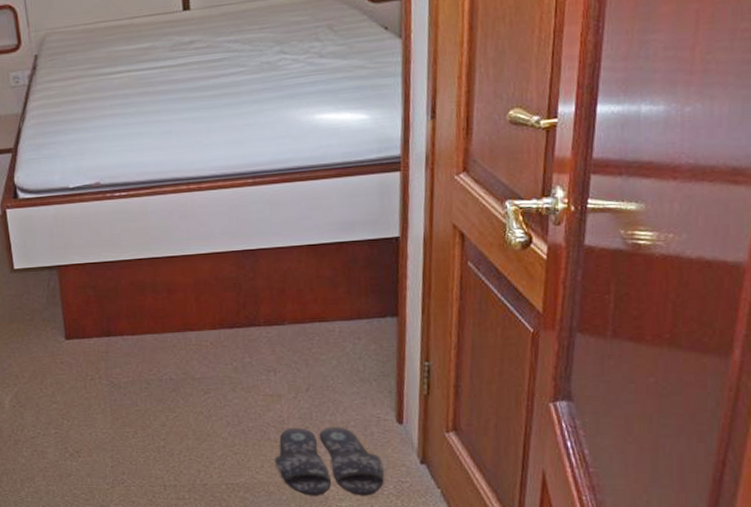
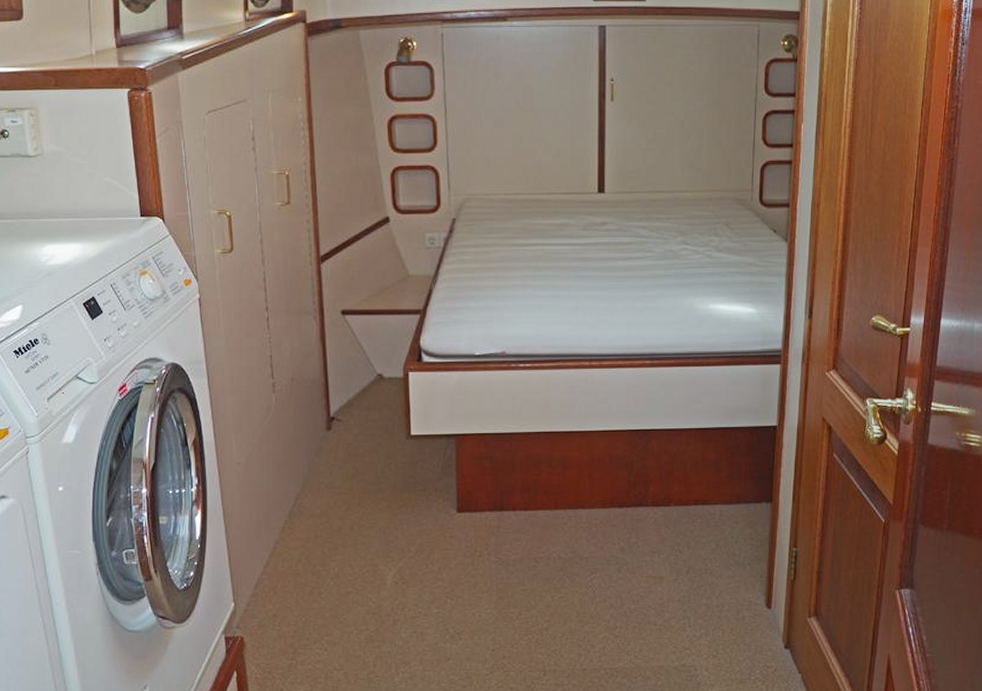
slippers: present [274,426,384,496] -> none [653,610,752,681]

